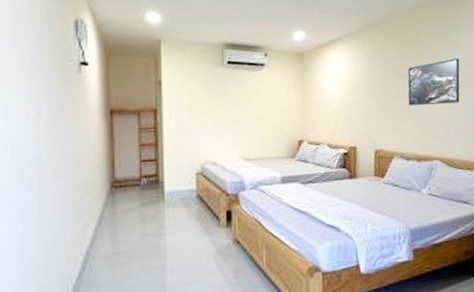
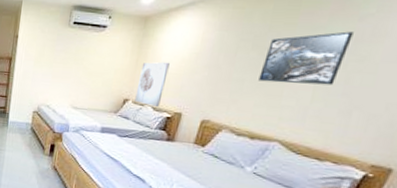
wall art: none [308,96,335,144] -> present [134,62,170,107]

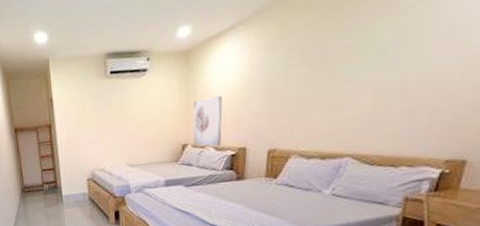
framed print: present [258,31,354,86] -> none [316,26,399,97]

